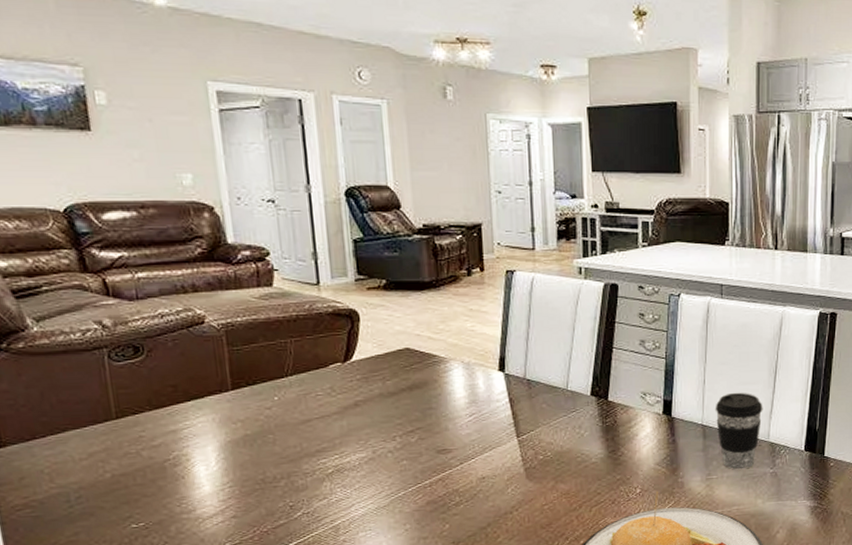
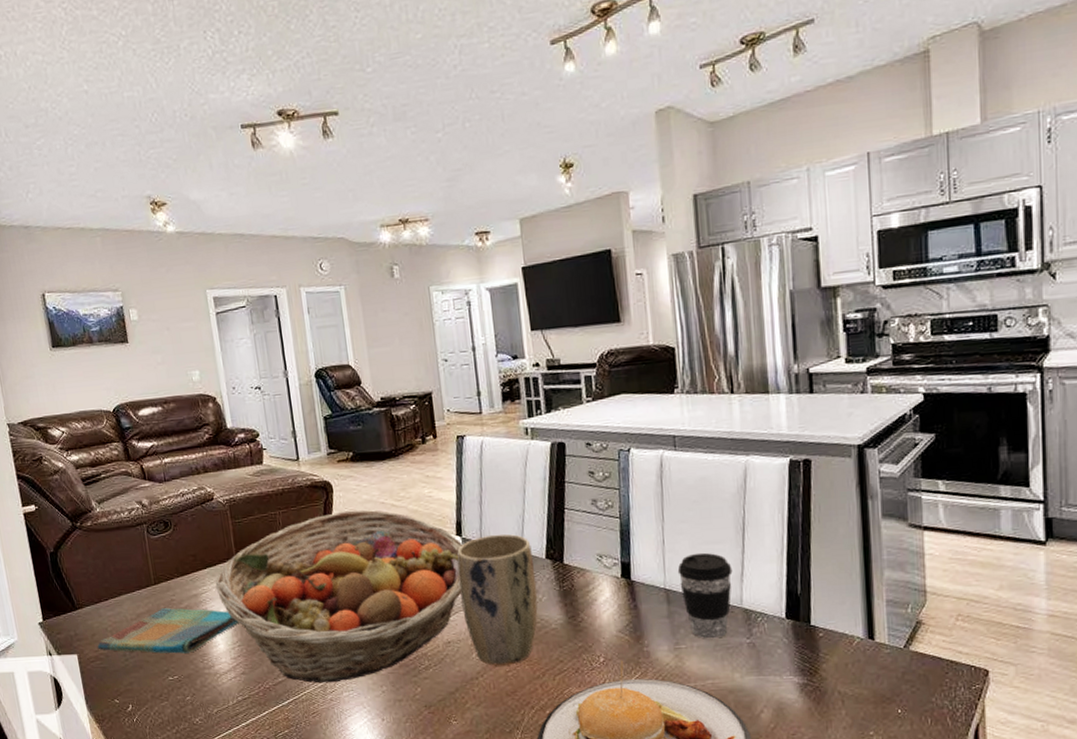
dish towel: none [27,446,231,498] -> present [97,608,239,654]
fruit basket: none [201,341,506,525] -> present [215,510,463,684]
plant pot: none [497,370,580,500] -> present [456,533,538,666]

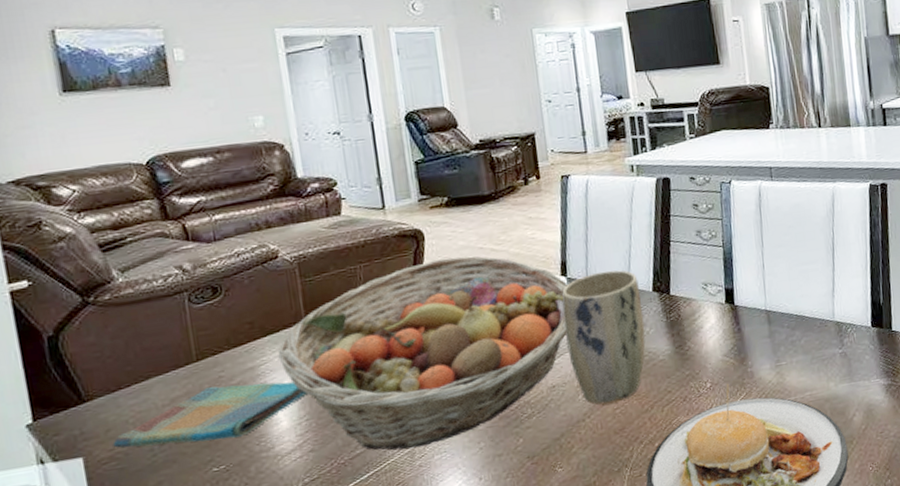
coffee cup: present [677,552,733,639] -> none [776,273,825,354]

